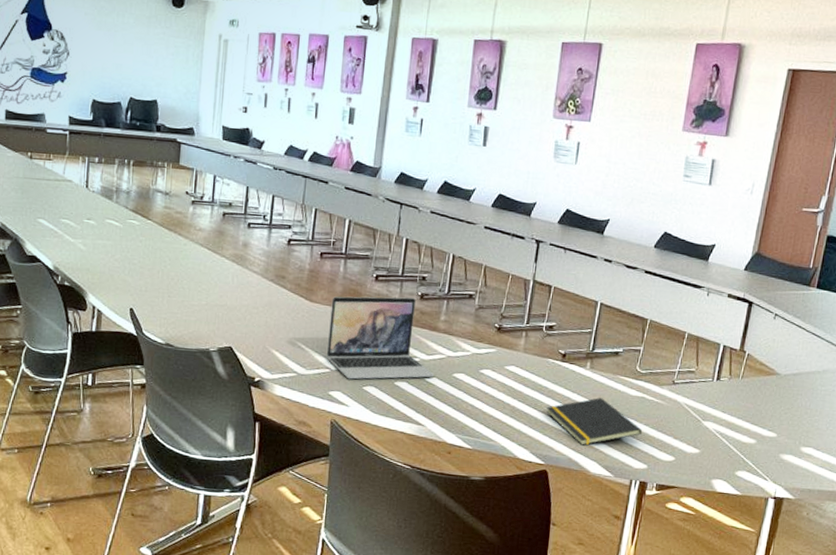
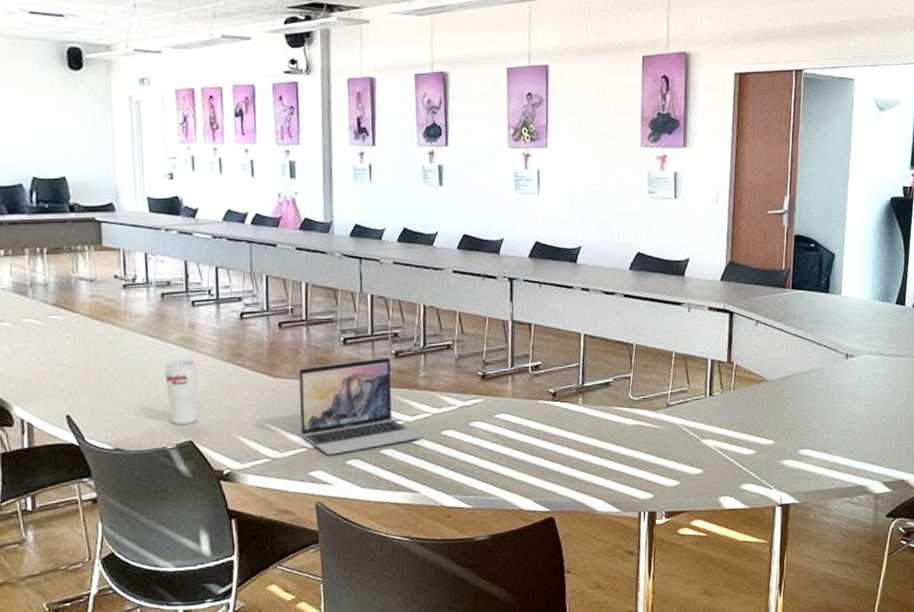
cup: none [216,273,245,332] -> present [165,359,198,425]
notepad: present [546,398,642,446] -> none [544,432,643,485]

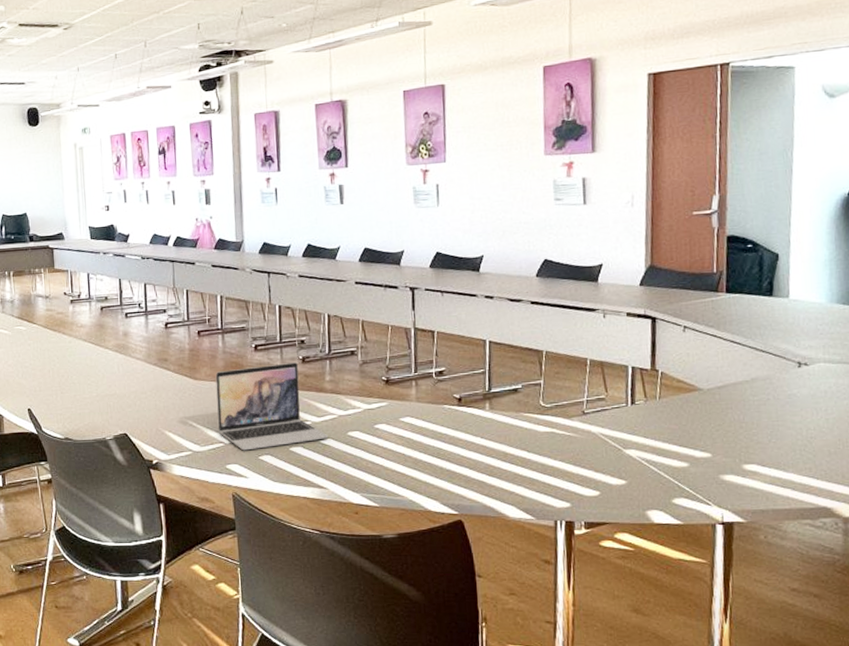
cup: present [165,359,198,425] -> none [104,363,131,420]

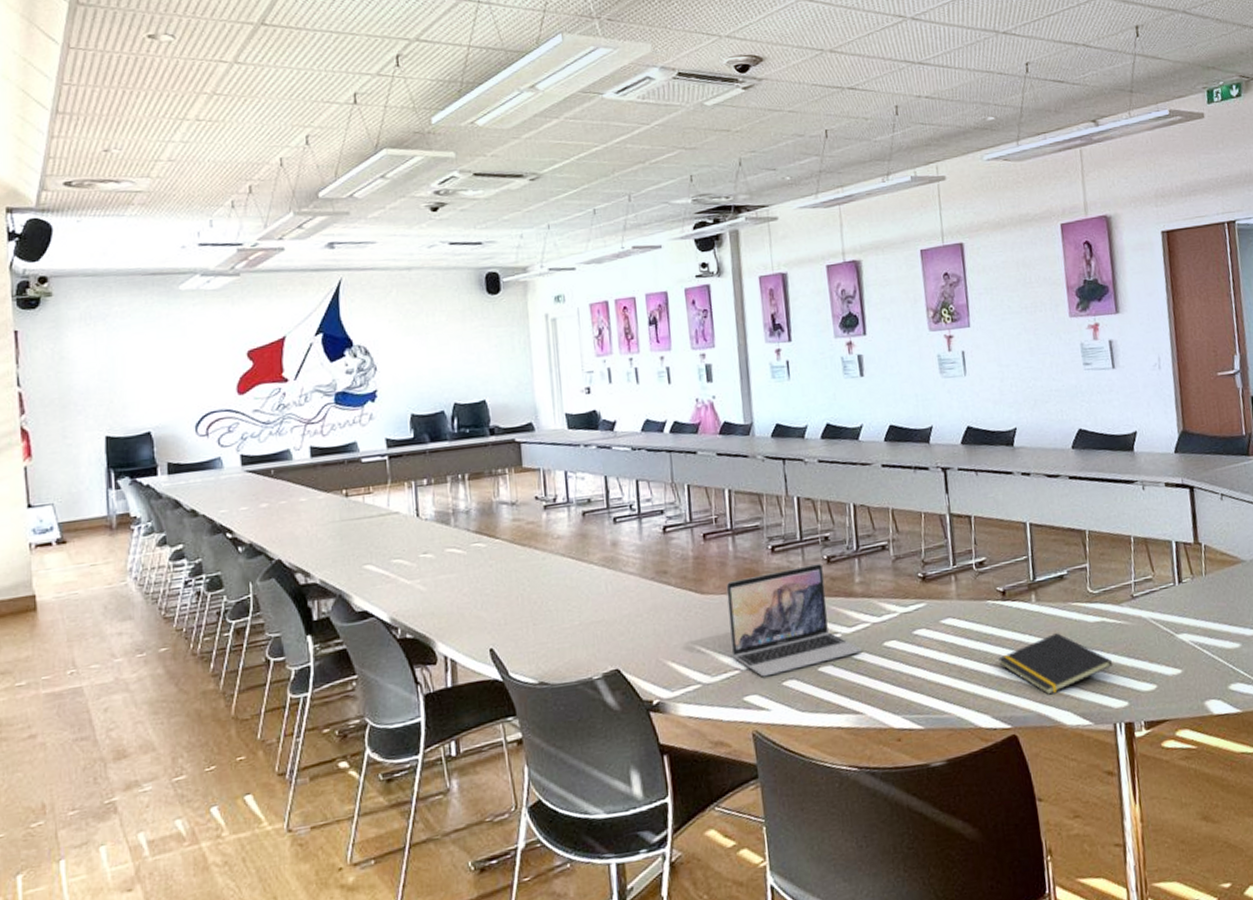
notepad: none [451,438,558,490] -> present [998,633,1112,695]

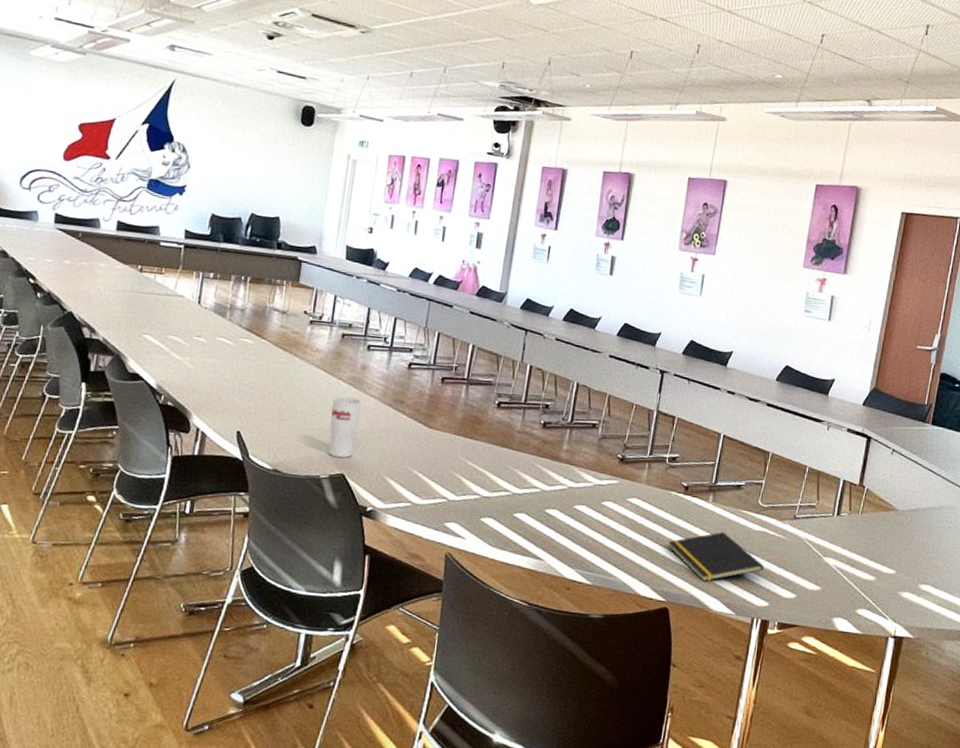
cup: none [588,580,624,653] -> present [328,396,362,459]
laptop: present [726,564,862,677] -> none [443,423,555,510]

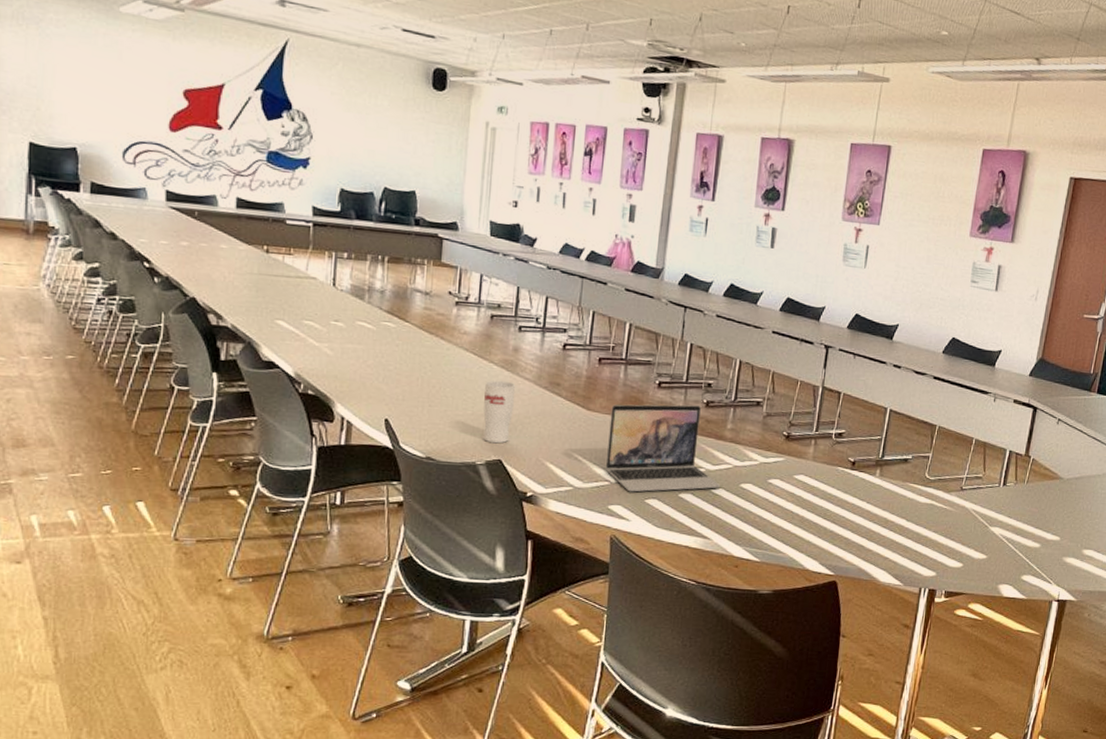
laptop: none [443,423,555,510] -> present [605,404,721,492]
notepad: present [668,532,764,582] -> none [836,506,931,555]

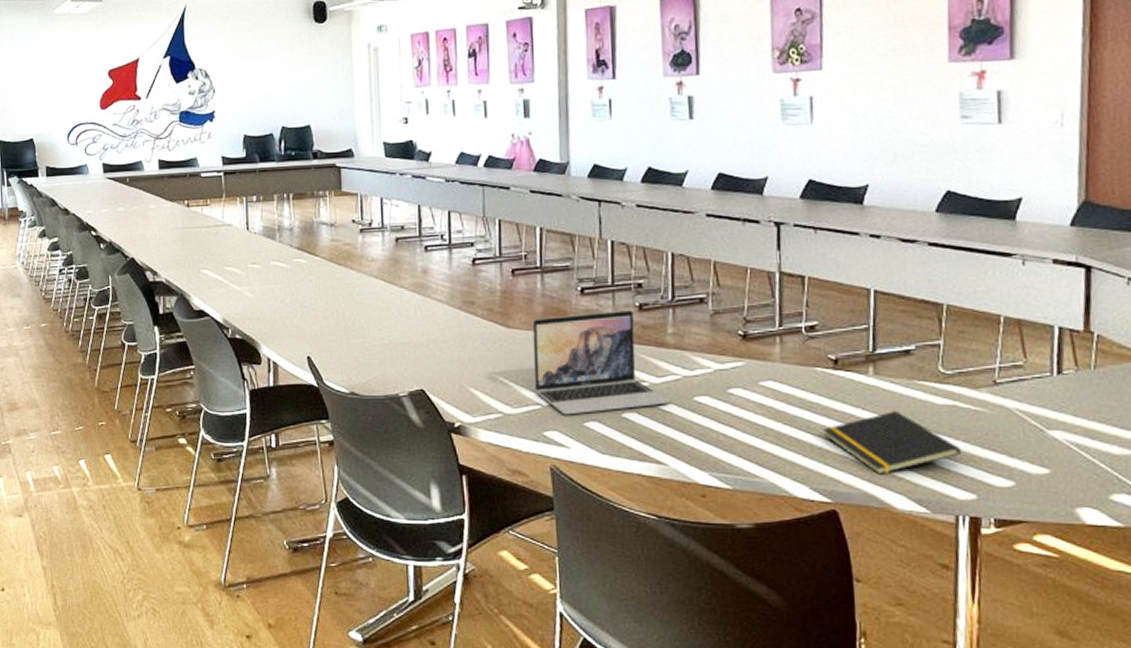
cup: present [483,380,516,444] -> none [399,305,430,373]
notepad: none [836,506,931,555] -> present [823,411,961,475]

